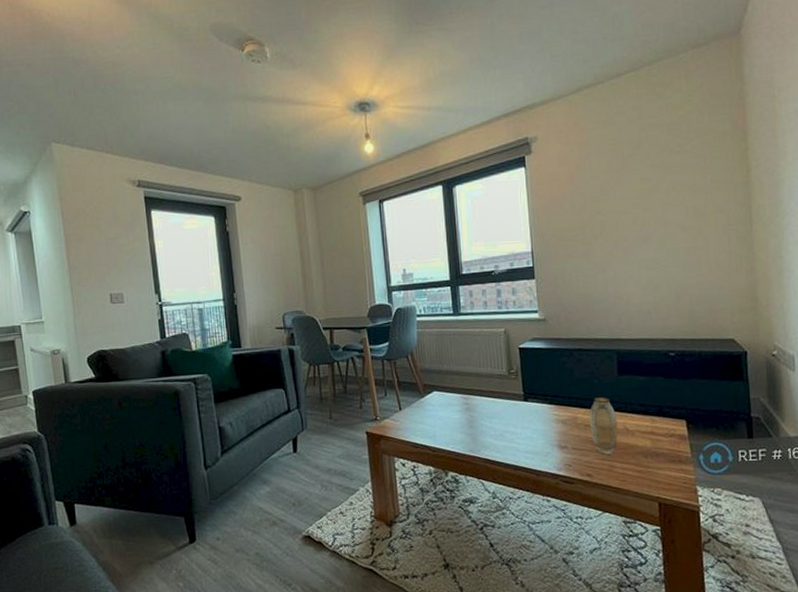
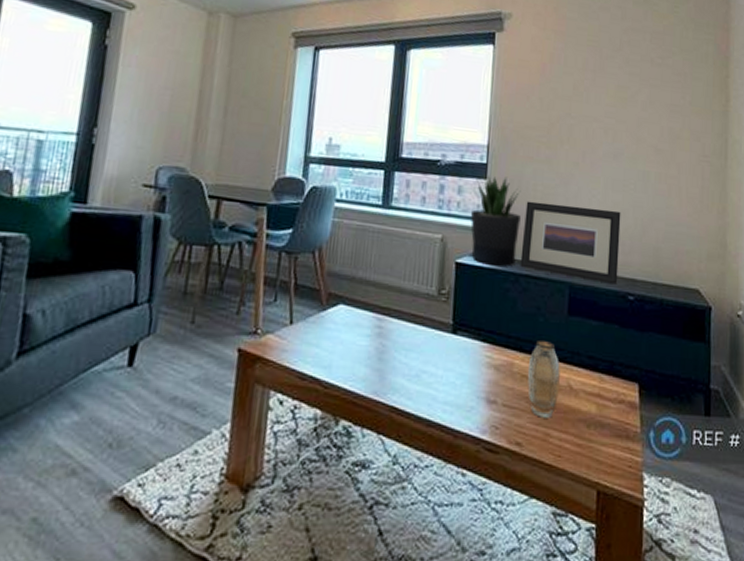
planter: none [525,273,568,346] -> present [470,171,521,267]
picture frame: none [571,285,659,346] -> present [520,201,621,285]

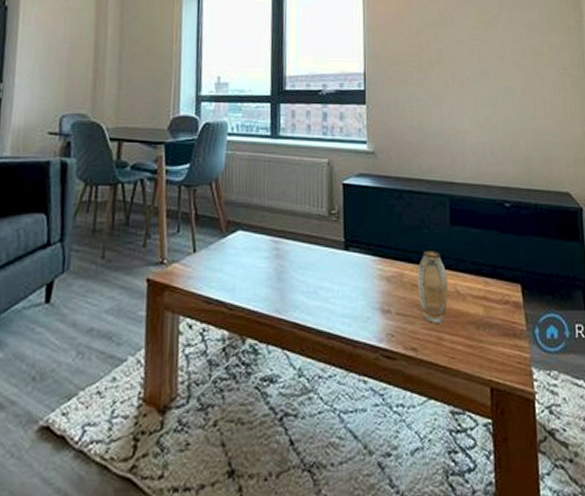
planter: present [470,171,521,267] -> none [353,97,400,184]
picture frame: present [520,201,621,285] -> none [402,122,494,194]

